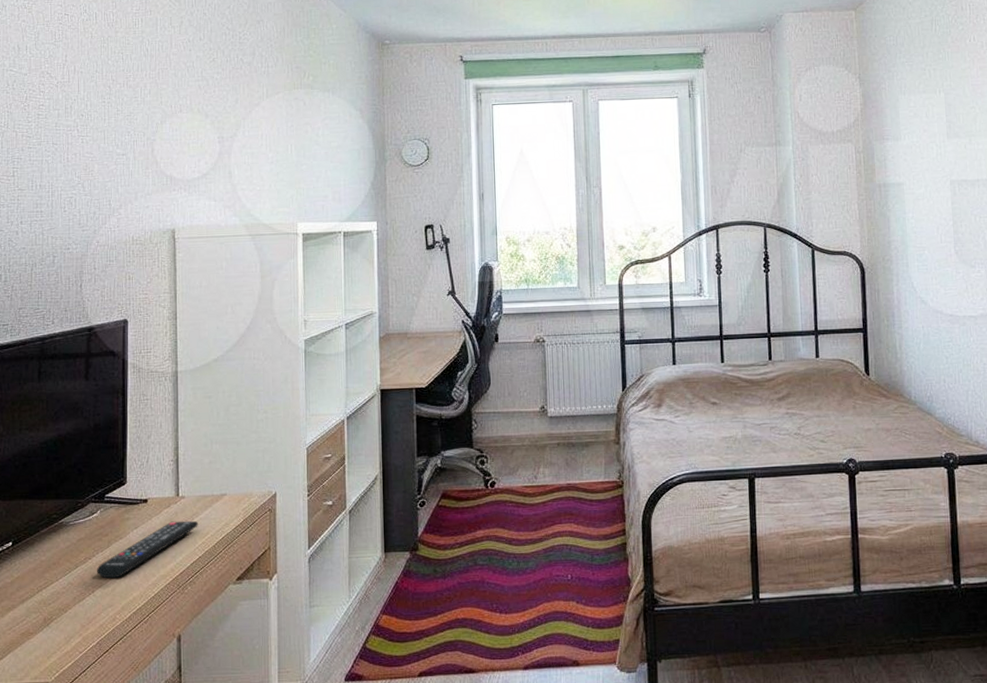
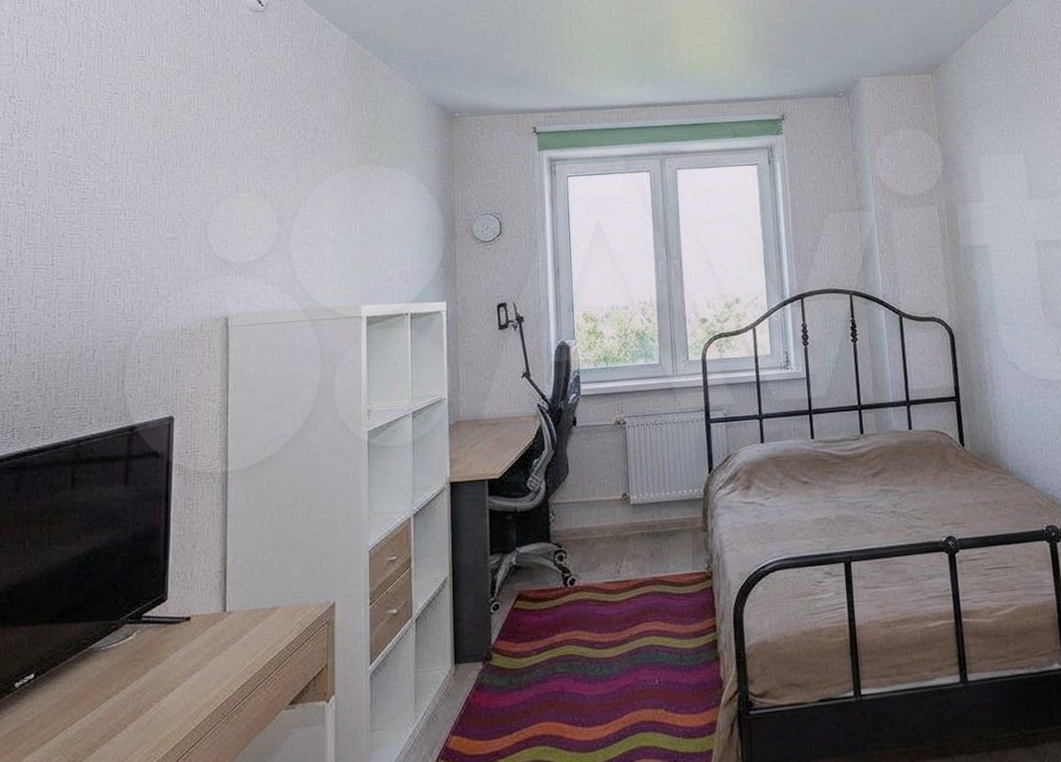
remote control: present [96,520,198,579] -> none [129,639,247,711]

